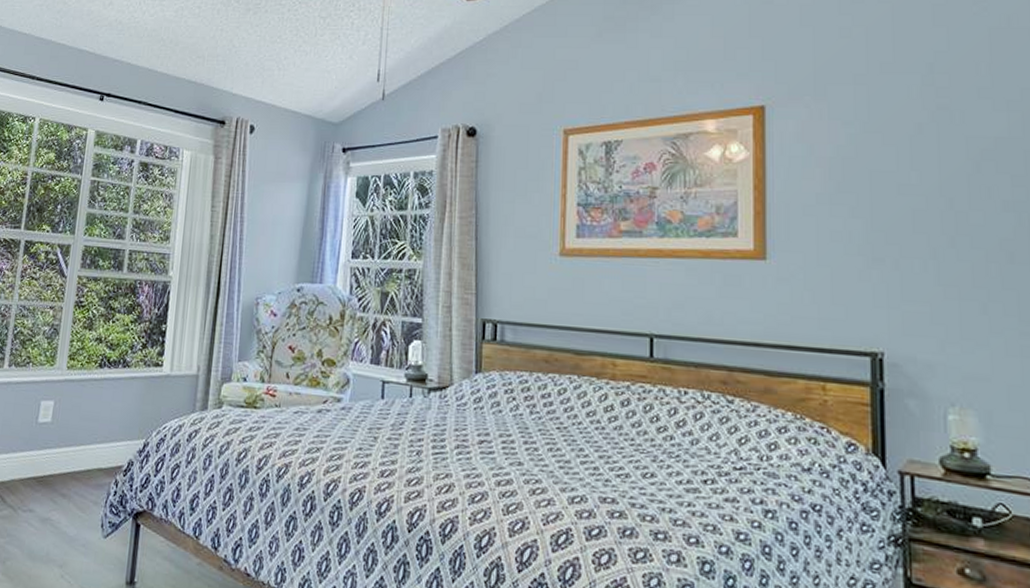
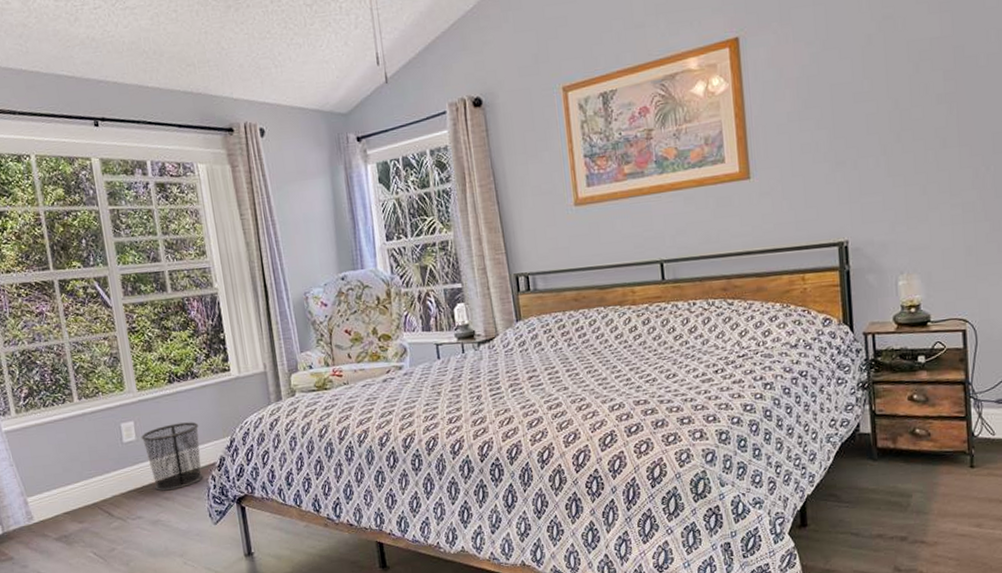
waste bin: none [55,412,117,488] -> present [141,422,203,491]

